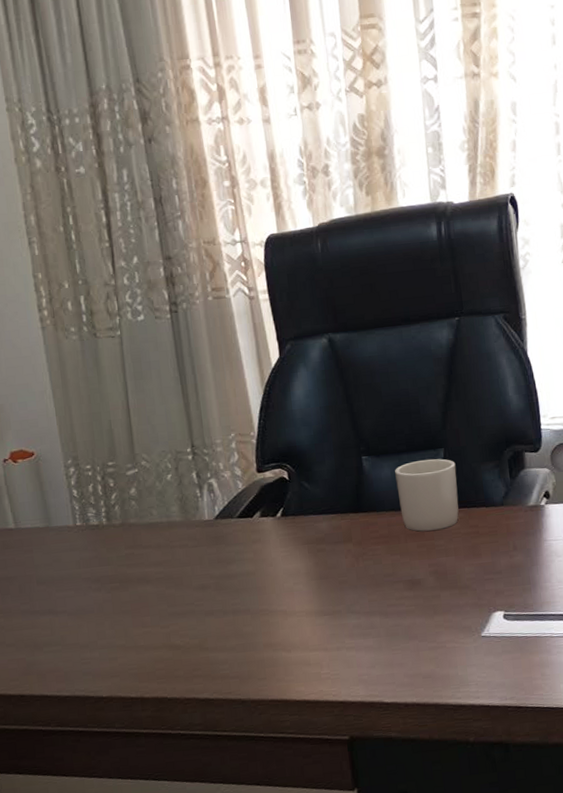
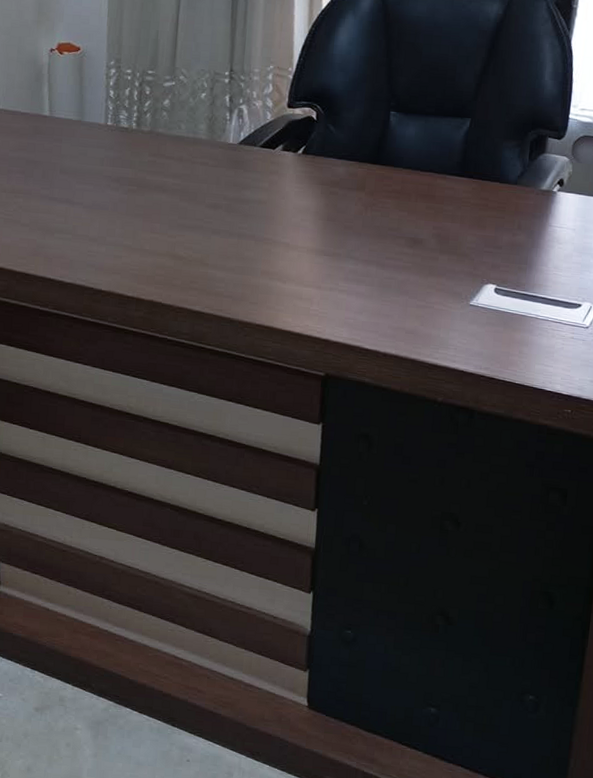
mug: present [395,458,459,532] -> none [416,125,479,197]

